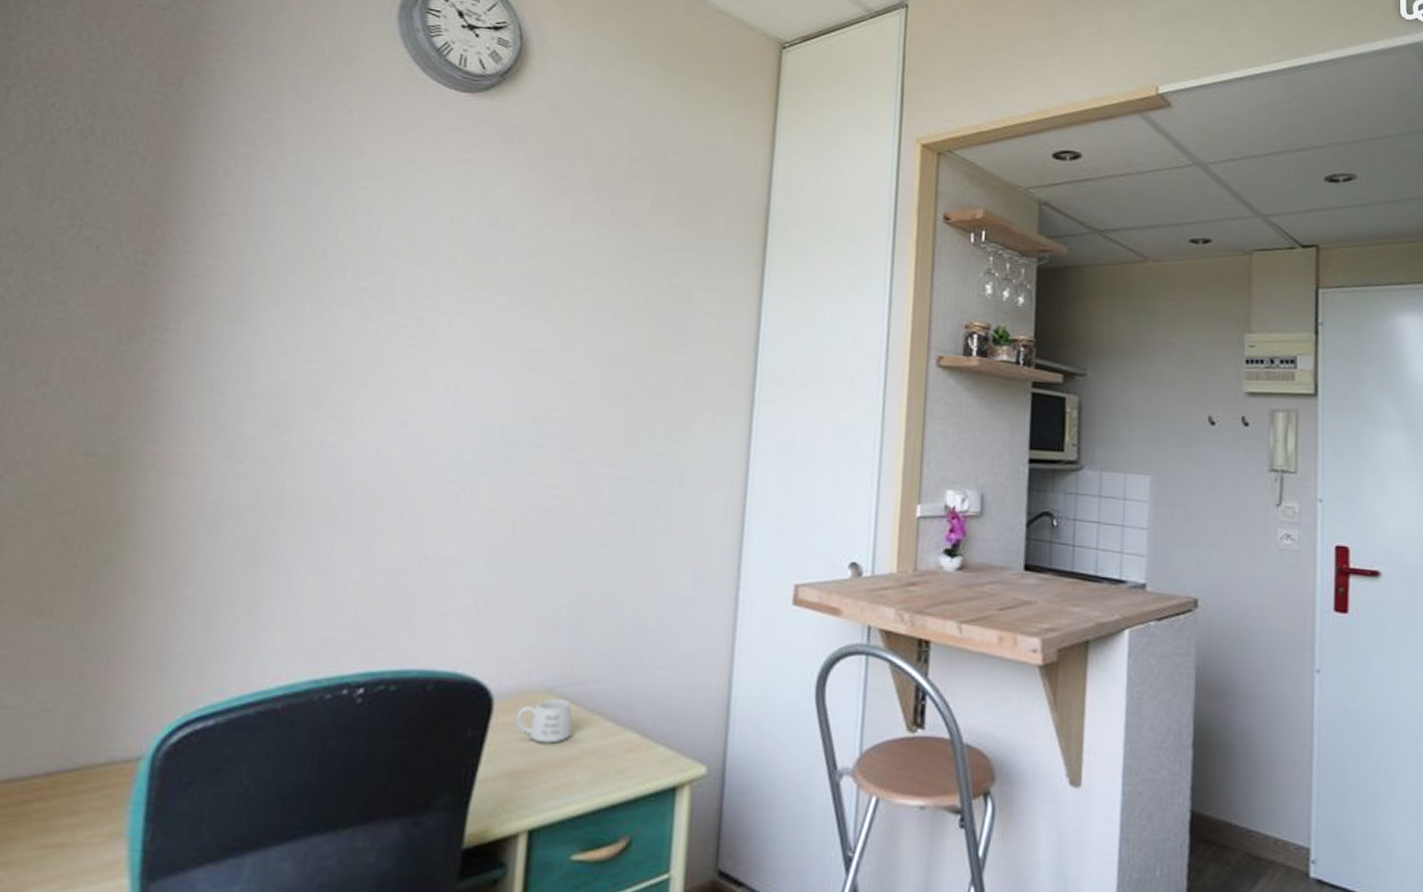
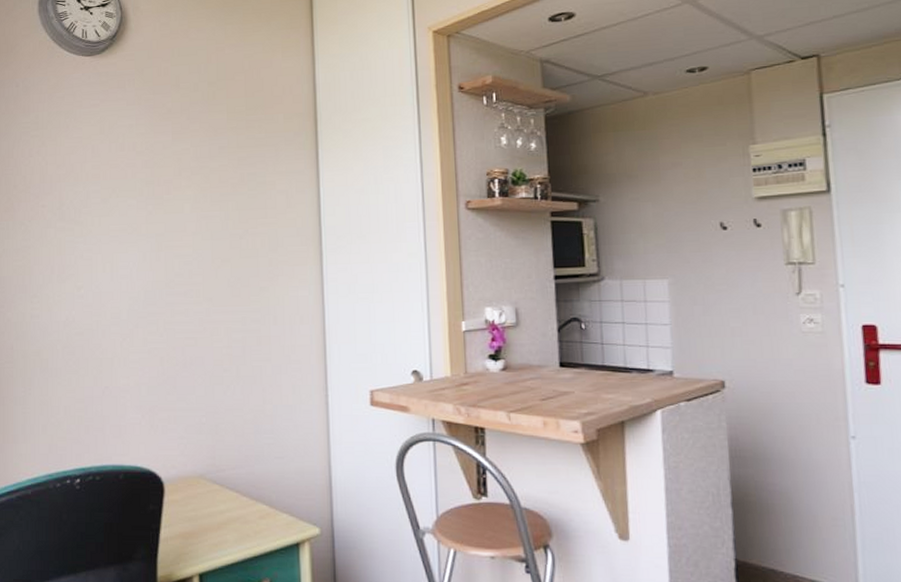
mug: present [515,698,573,744] -> none [181,482,219,513]

